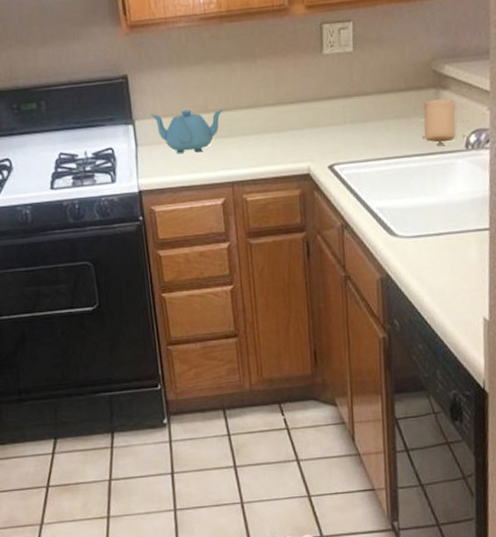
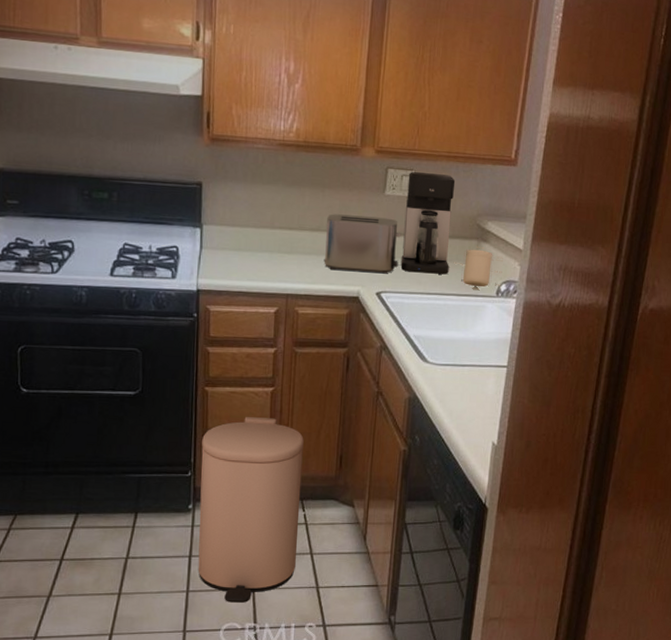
teapot: present [150,109,224,153] -> none [219,220,289,262]
pedal bin: none [167,318,283,519] -> present [198,416,304,603]
toaster: none [263,80,349,147] -> present [324,214,401,274]
coffee maker: none [346,19,407,138] -> present [401,172,456,275]

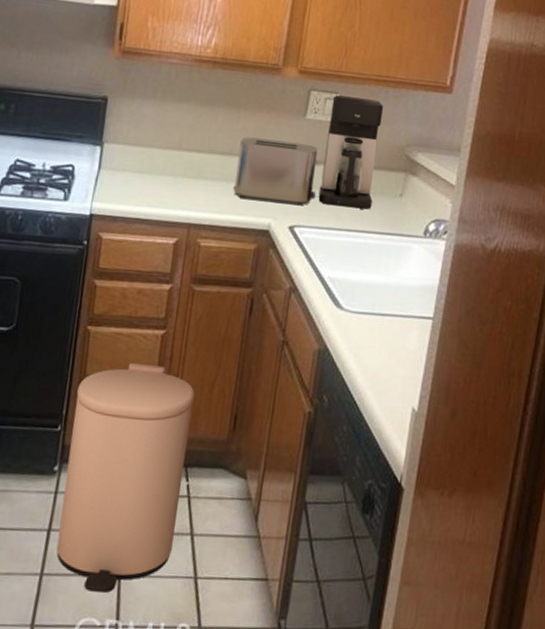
canister: present [453,246,503,290] -> none [377,179,433,228]

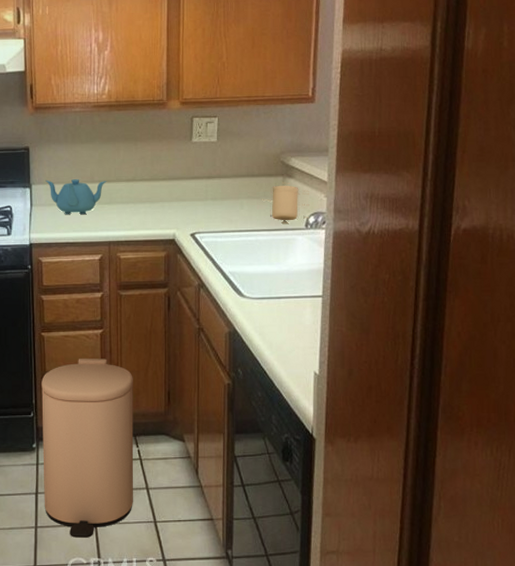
teapot: none [122,139,198,187] -> present [45,179,107,214]
toaster: present [233,137,321,206] -> none [140,163,210,216]
coffee maker: present [318,95,384,210] -> none [211,118,258,212]
canister: none [377,179,433,228] -> present [261,182,310,223]

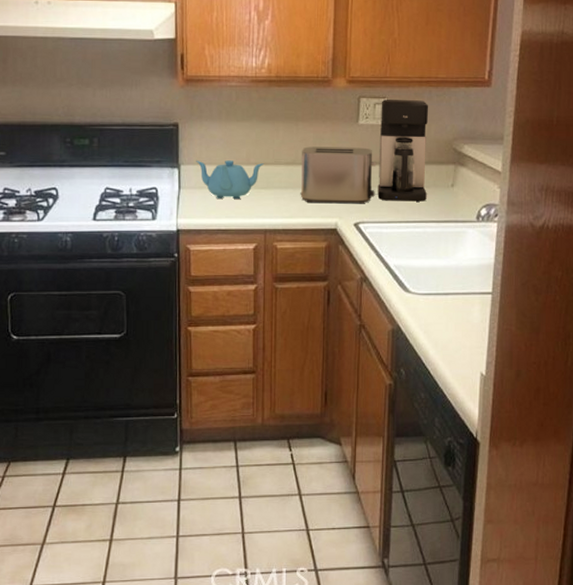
pedal bin: present [41,358,134,538] -> none [186,355,288,547]
toaster: none [140,163,210,216] -> present [300,146,377,204]
coffee maker: none [211,118,258,212] -> present [377,100,429,202]
canister: present [261,182,310,223] -> none [430,170,482,215]

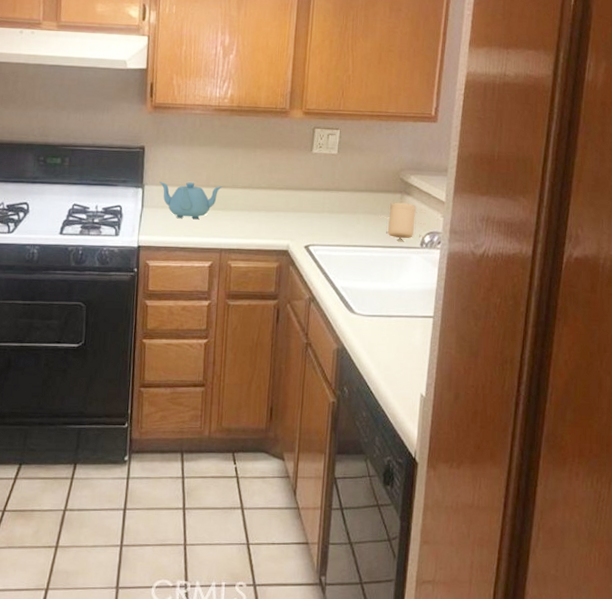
toaster: present [300,146,377,204] -> none [255,172,328,228]
coffee maker: present [377,100,429,202] -> none [328,131,379,227]
canister: none [430,170,482,215] -> present [378,199,426,241]

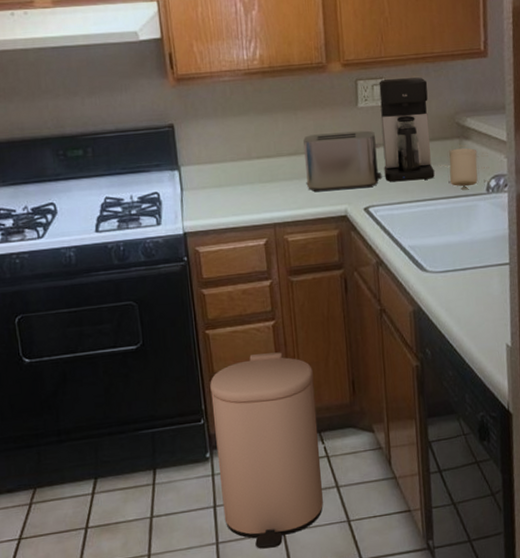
pedal bin: none [132,367,236,559] -> present [210,352,323,549]
teapot: present [159,181,223,219] -> none [196,156,267,197]
toaster: none [255,172,328,228] -> present [303,130,382,191]
coffee maker: none [328,131,379,227] -> present [379,77,435,182]

